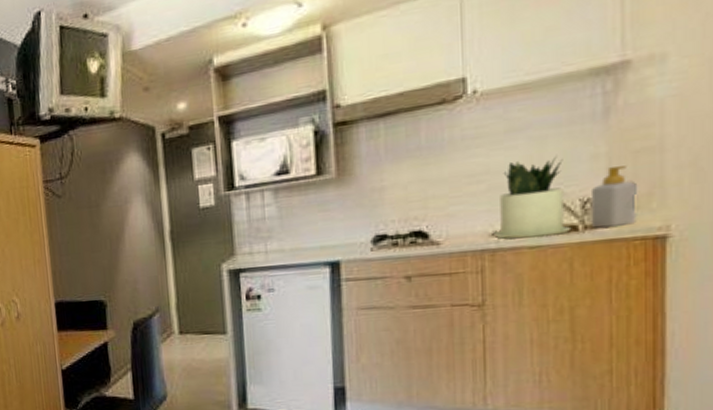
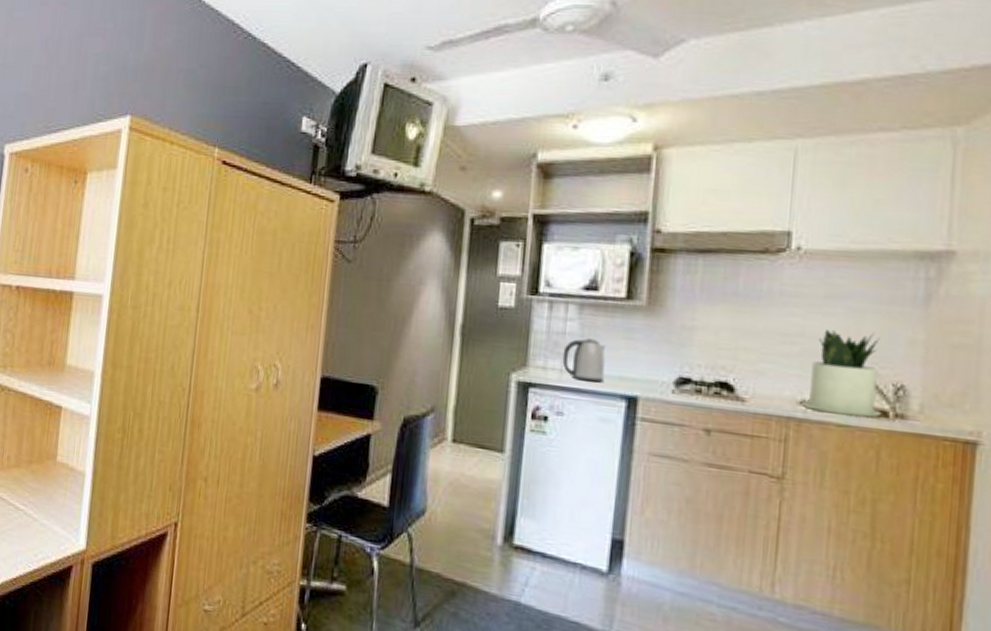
kettle: none [265,218,306,258] -> present [562,338,606,383]
soap bottle: present [590,166,637,228] -> none [902,357,951,423]

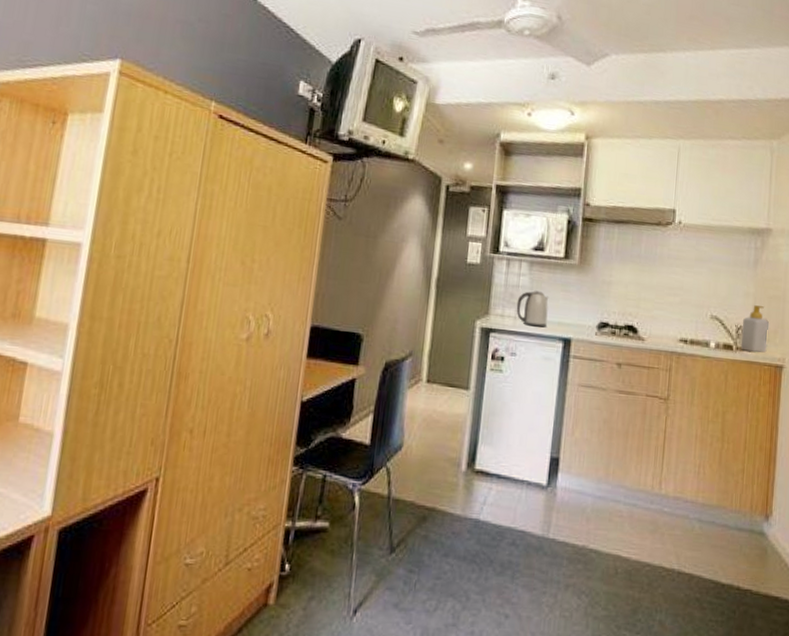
planter: present [802,330,882,418] -> none [681,285,729,351]
soap bottle: none [902,357,951,423] -> present [740,305,769,353]

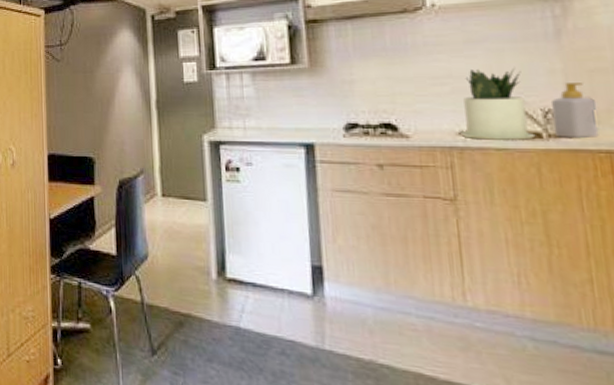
kettle: present [516,291,549,328] -> none [244,100,282,136]
planter: none [681,285,729,351] -> present [460,67,536,141]

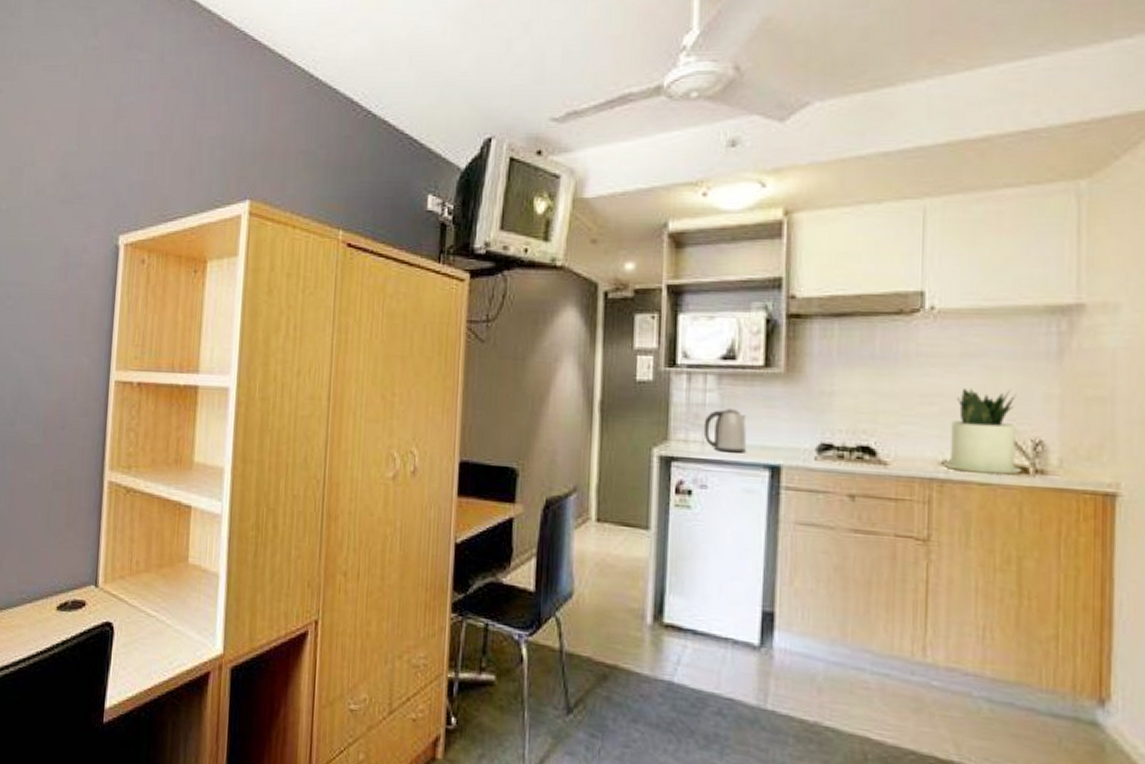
kettle: none [244,100,282,136] -> present [703,409,747,454]
soap bottle: present [551,83,599,139] -> none [1041,411,1088,477]

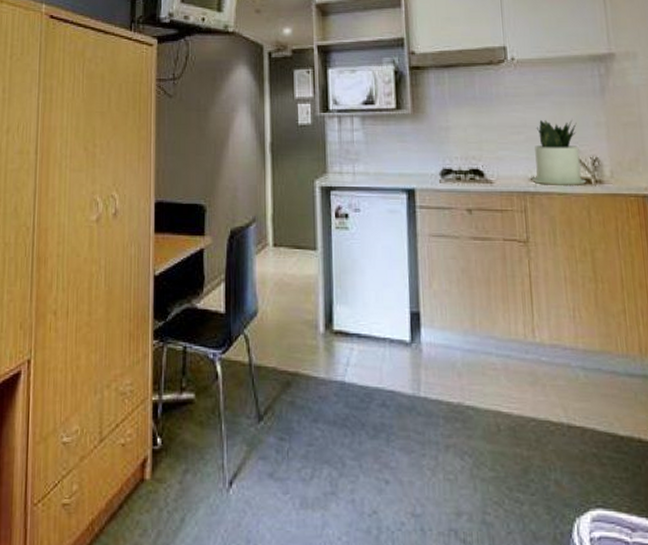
kettle: present [703,409,747,454] -> none [353,145,387,182]

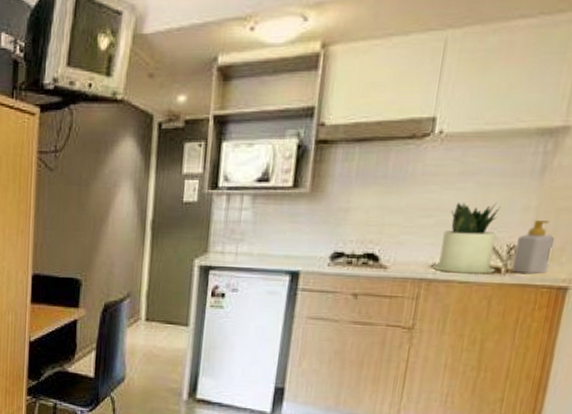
soap bottle: none [597,134,630,184] -> present [511,220,554,275]

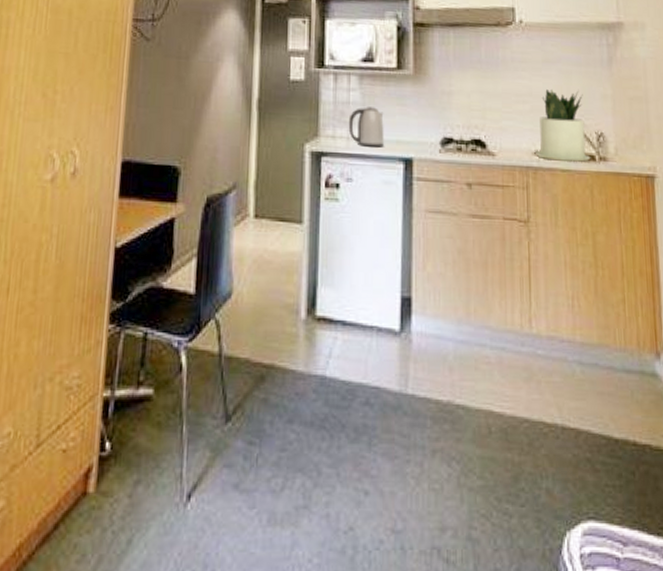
kettle: none [237,225,275,263] -> present [348,107,384,149]
soap bottle: present [511,220,554,275] -> none [602,108,634,163]

